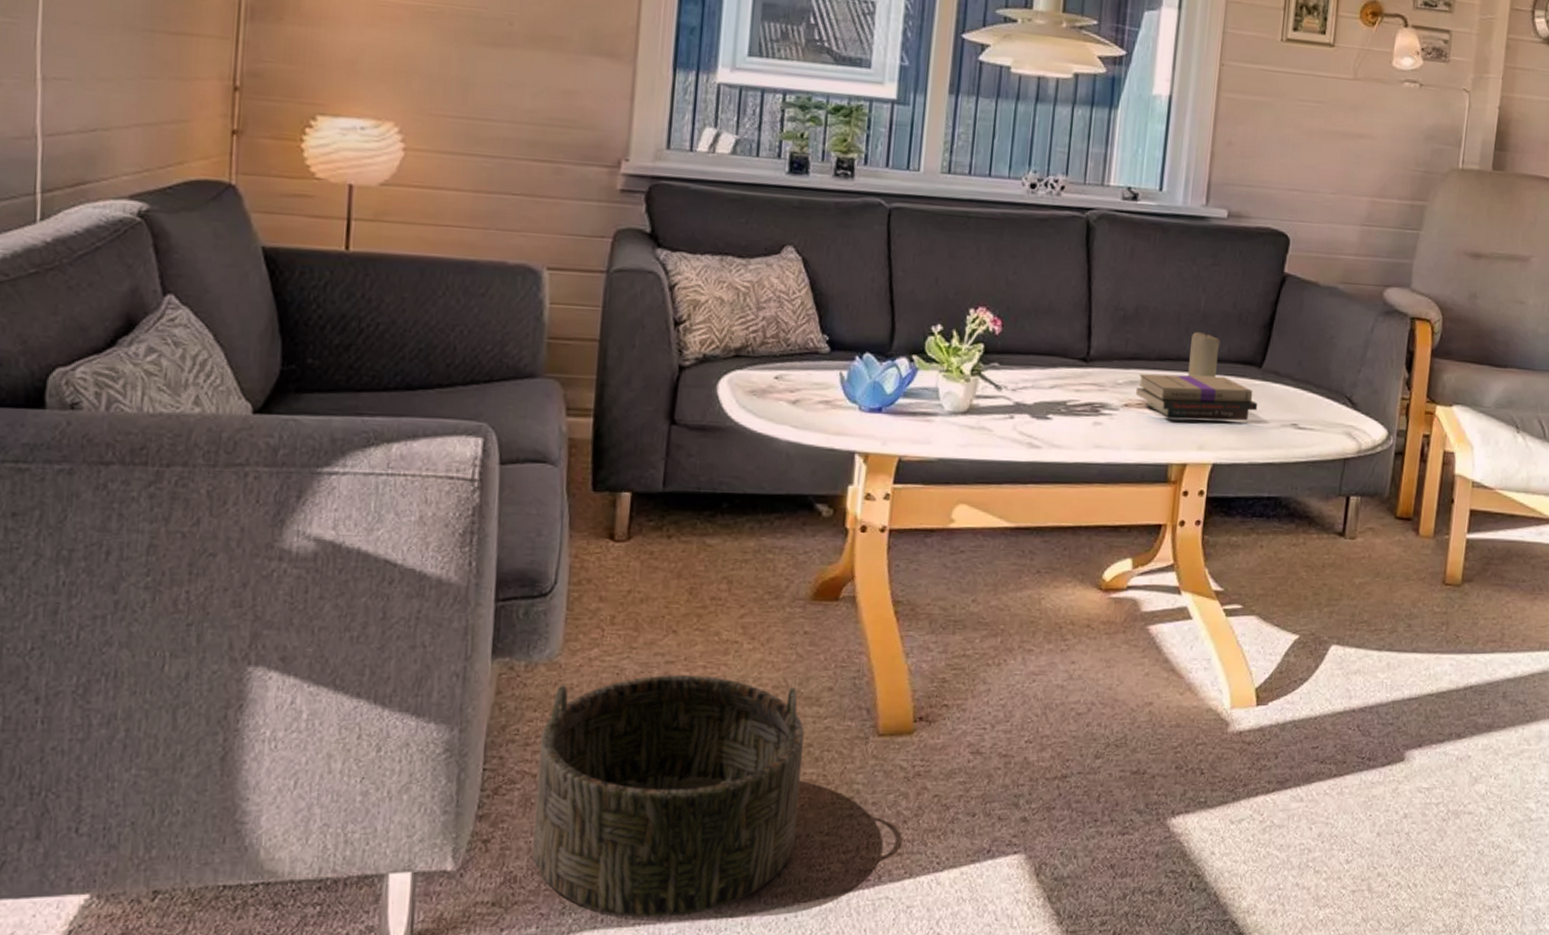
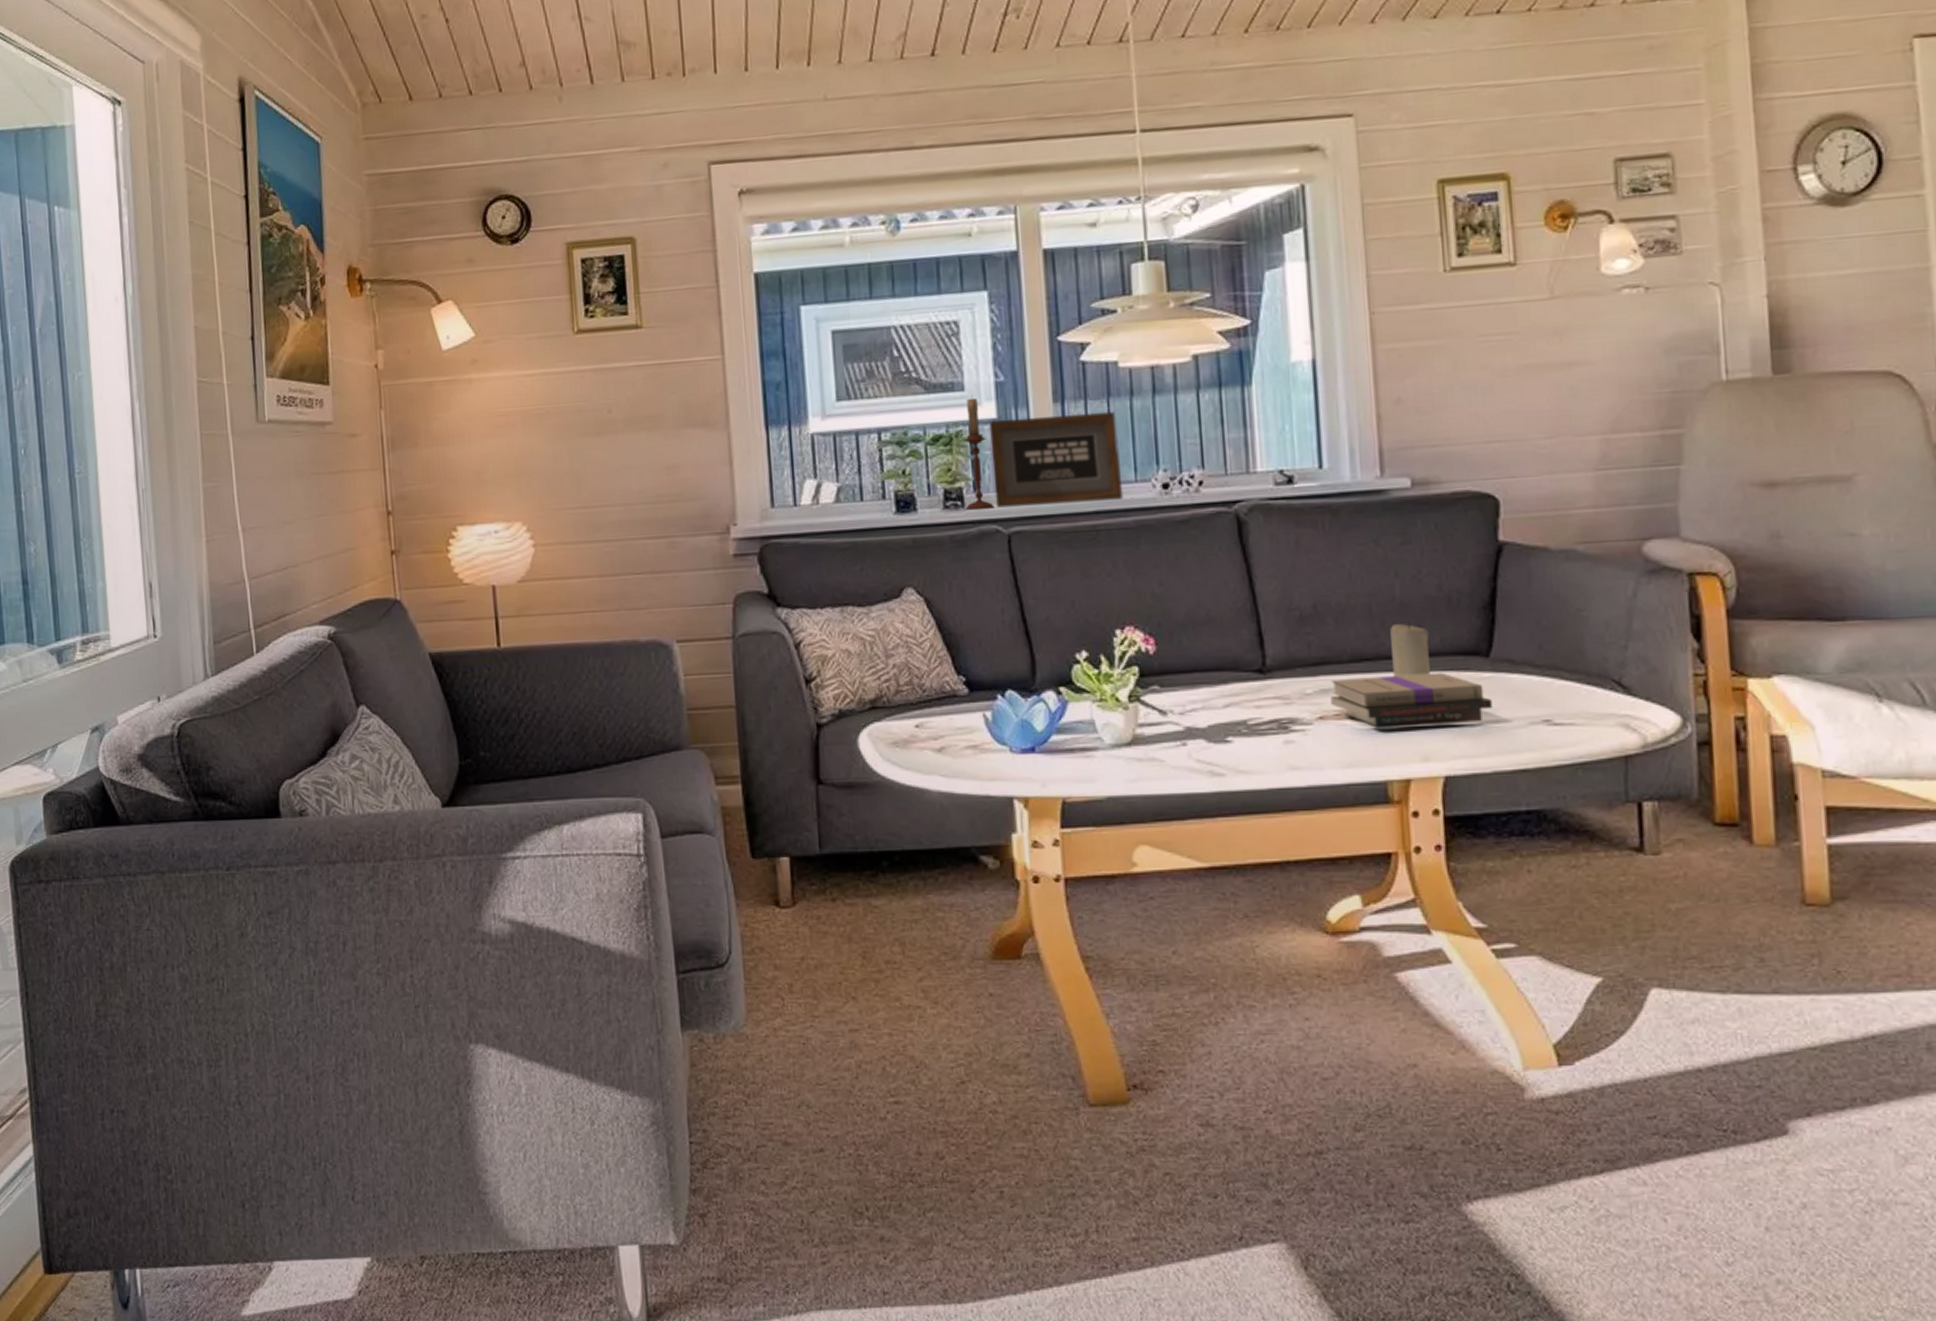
basket: present [532,675,805,918] -> none [739,1043,1016,1301]
candlestick: none [854,74,884,184] -> present [963,396,996,511]
picture frame: none [882,100,1001,192] -> present [989,411,1124,508]

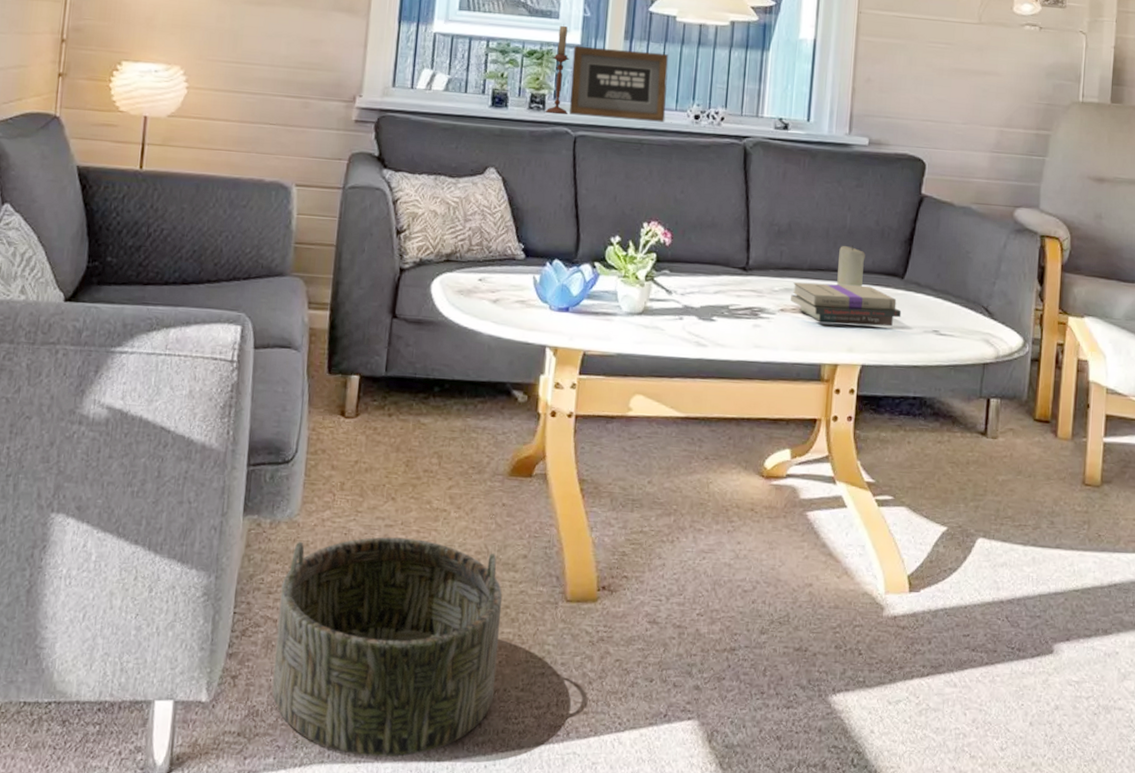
basket: none [739,1043,1016,1301] -> present [271,537,503,758]

